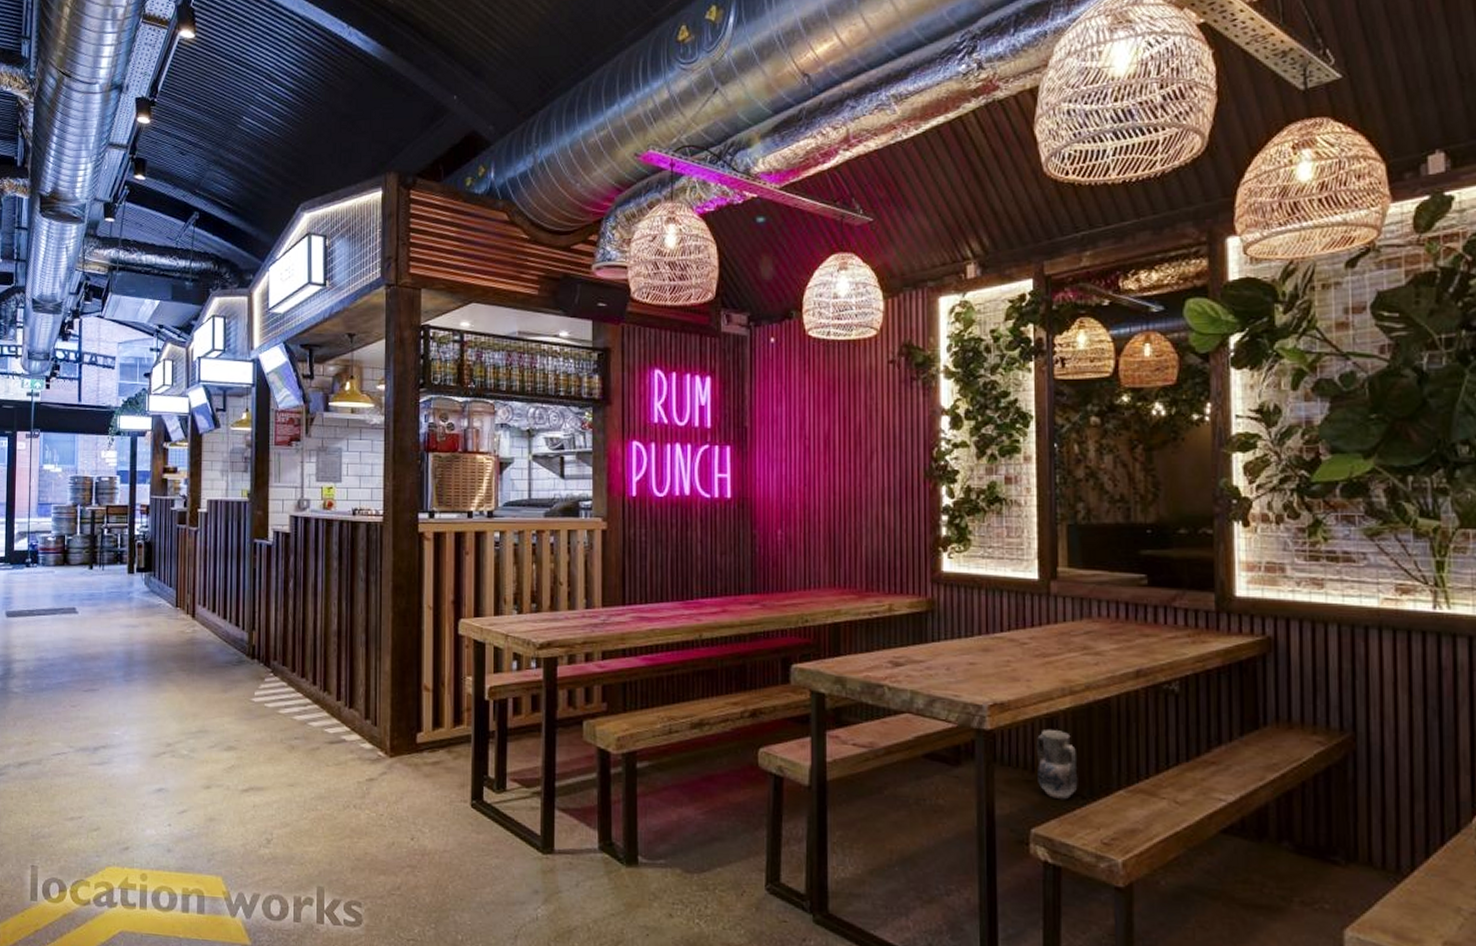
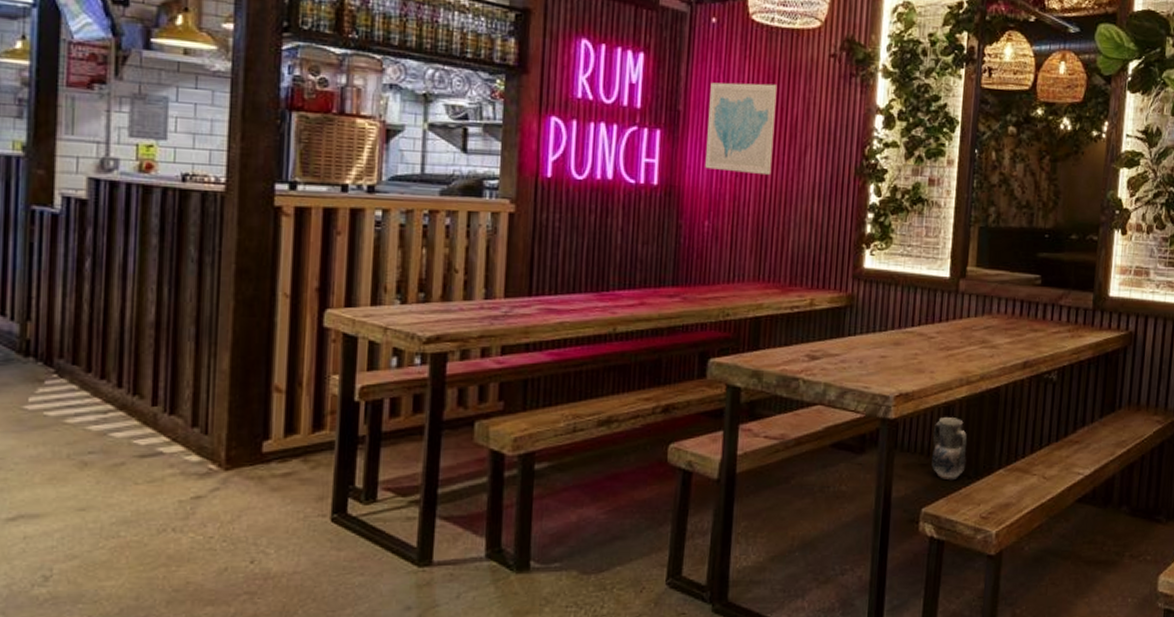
wall art: none [774,395,839,482] -> present [705,82,778,175]

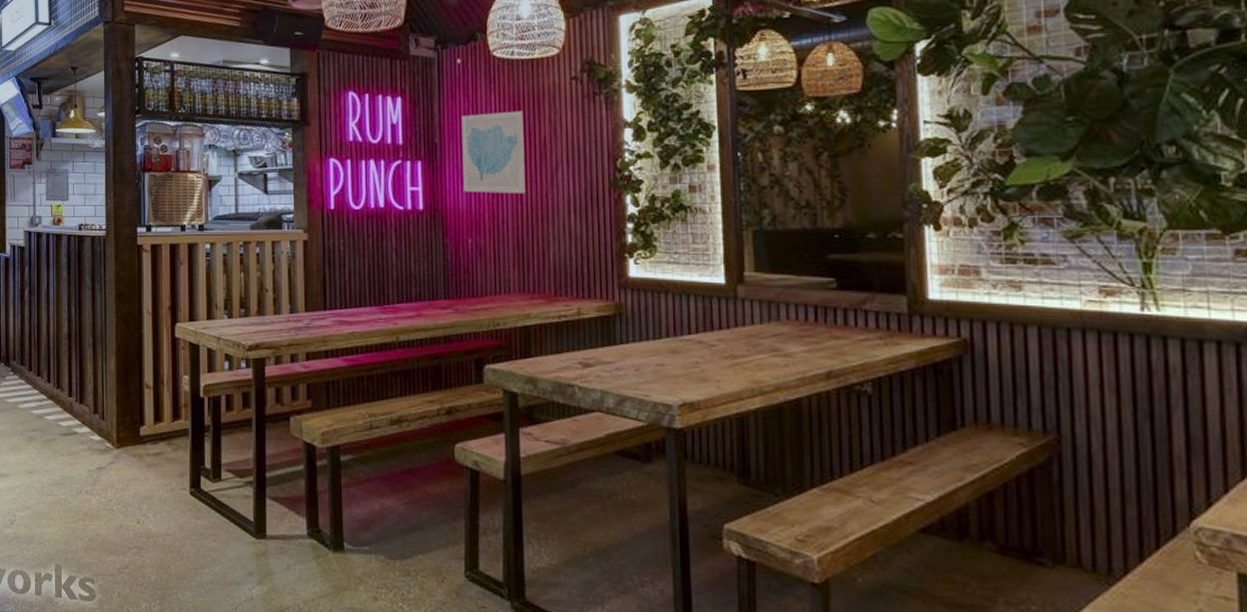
ceramic jug: present [931,417,968,481] -> none [726,429,771,497]

